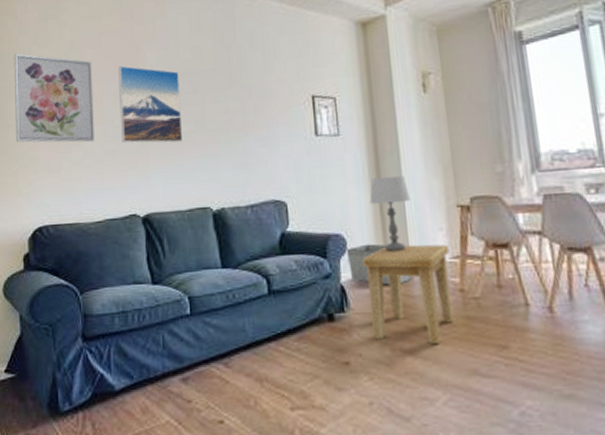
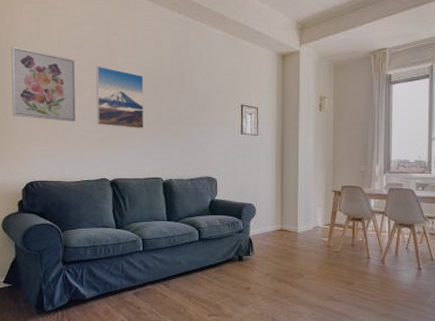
storage bin: present [346,243,411,285] -> none [255,212,296,240]
side table: present [362,244,454,345] -> none [265,214,324,280]
table lamp: present [369,176,411,253] -> none [274,168,303,219]

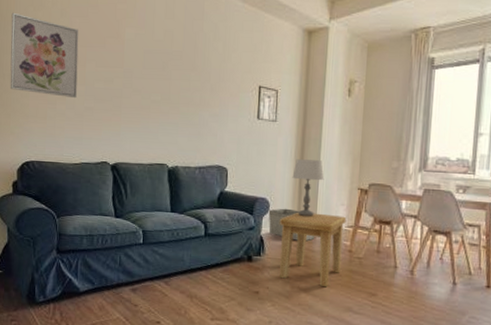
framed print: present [96,66,144,130] -> none [99,37,152,110]
storage bin: none [255,212,296,240] -> present [268,208,314,241]
side table: none [265,214,324,280] -> present [279,213,347,288]
table lamp: none [274,168,303,219] -> present [292,159,324,218]

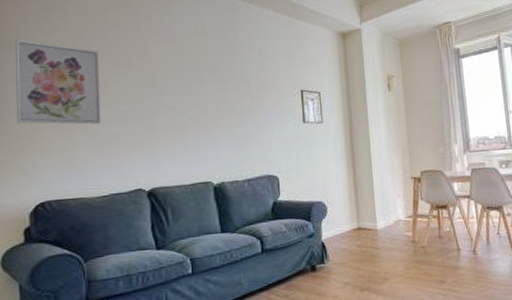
storage bin: present [268,208,314,241] -> none [326,208,376,241]
side table: present [279,213,347,288] -> none [339,207,407,284]
table lamp: present [292,159,324,218] -> none [346,155,378,215]

